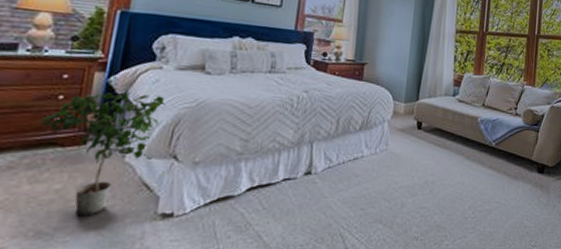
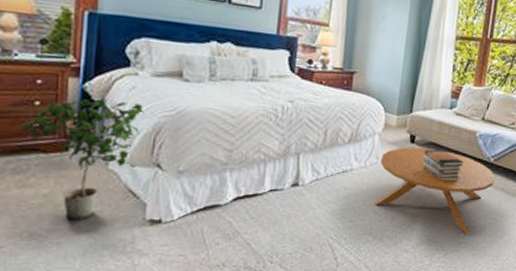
coffee table: none [384,133,497,220] -> present [374,147,495,235]
book stack: none [429,135,468,167] -> present [423,149,464,182]

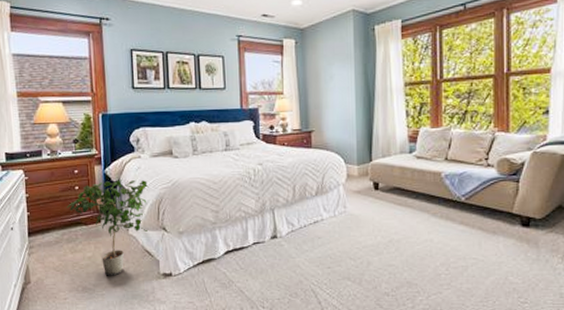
coffee table: present [374,147,495,235] -> none [348,193,470,276]
book stack: present [423,149,464,182] -> none [389,193,433,225]

